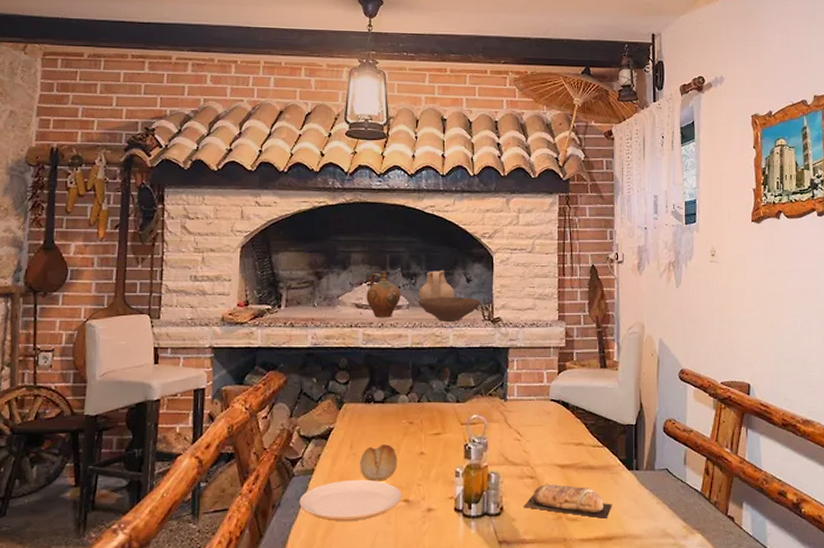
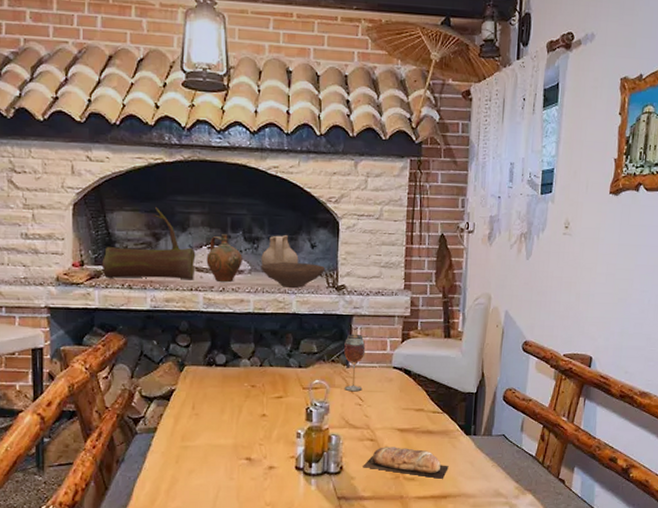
decorative log: none [265,247,356,317] -> present [102,207,196,280]
plate: present [299,479,402,521] -> none [143,438,244,476]
bread roll: present [360,444,398,482] -> none [202,406,240,441]
wineglass: none [501,366,523,426] -> present [344,334,366,392]

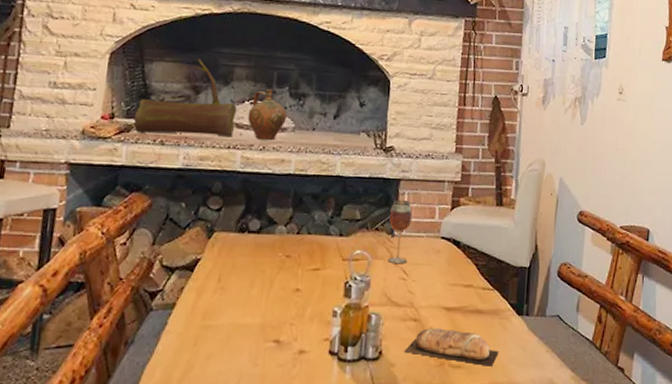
ceramic pitcher: present [261,235,299,266] -> none [306,92,347,124]
wooden bowl: present [261,262,326,288] -> none [305,120,374,148]

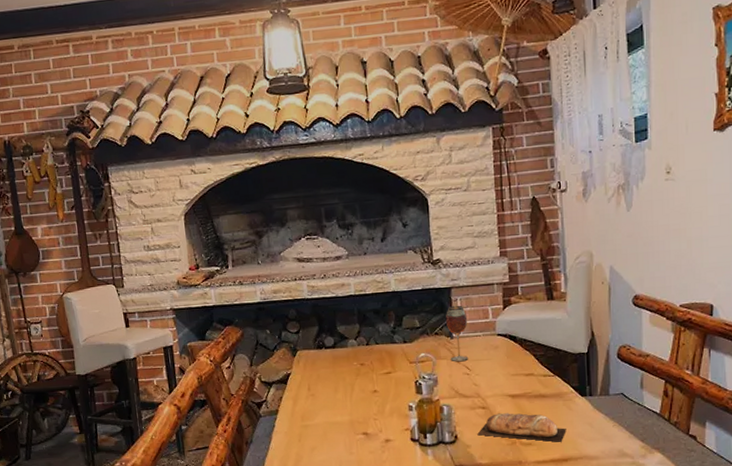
decorative log: present [133,59,237,137] -> none [214,207,297,277]
ceramic jug: present [247,89,287,141] -> none [306,224,340,270]

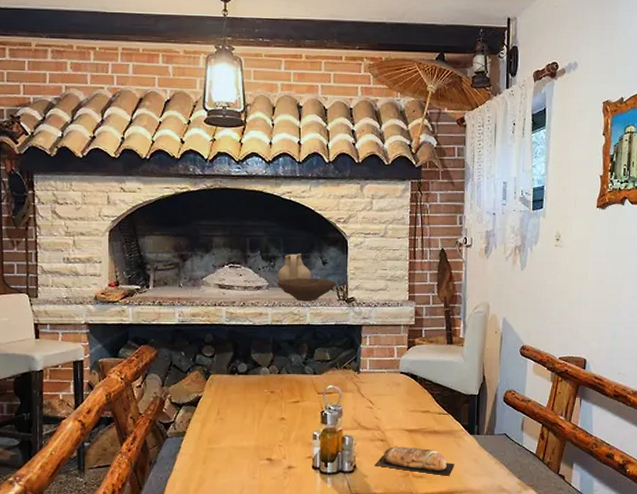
ceramic pitcher: none [356,218,393,250] -> present [277,254,312,282]
wooden bowl: none [357,242,420,268] -> present [277,278,336,301]
wineglass: present [446,305,469,362] -> none [355,342,375,396]

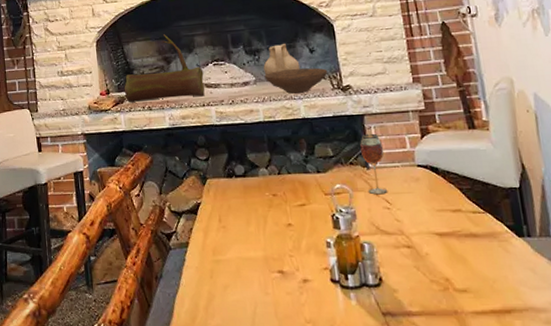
decorative log: none [135,231,219,297] -> present [124,34,205,102]
wineglass: none [355,342,375,396] -> present [360,133,388,195]
bread loaf: present [374,446,455,476] -> none [404,253,506,290]

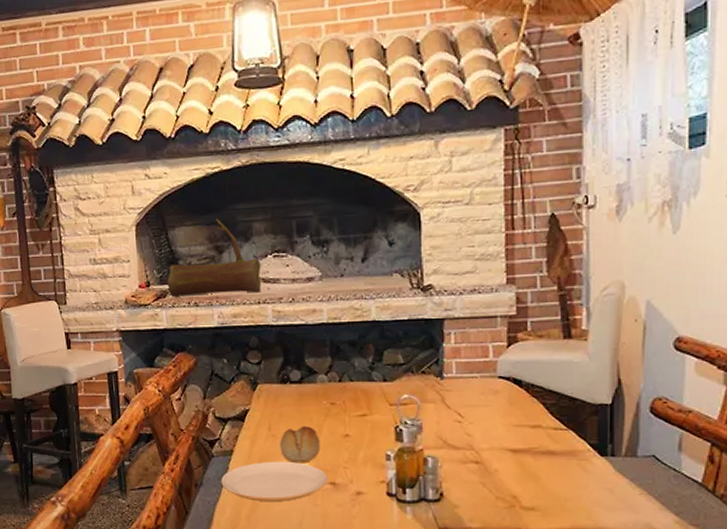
plate: none [179,251,276,292] -> present [221,461,328,501]
bread roll: none [230,217,267,253] -> present [280,426,321,464]
ceramic pitcher: present [263,44,300,75] -> none [332,234,376,271]
wooden bowl: present [264,68,328,94] -> none [332,263,408,293]
wineglass: present [360,133,388,195] -> none [436,340,463,407]

